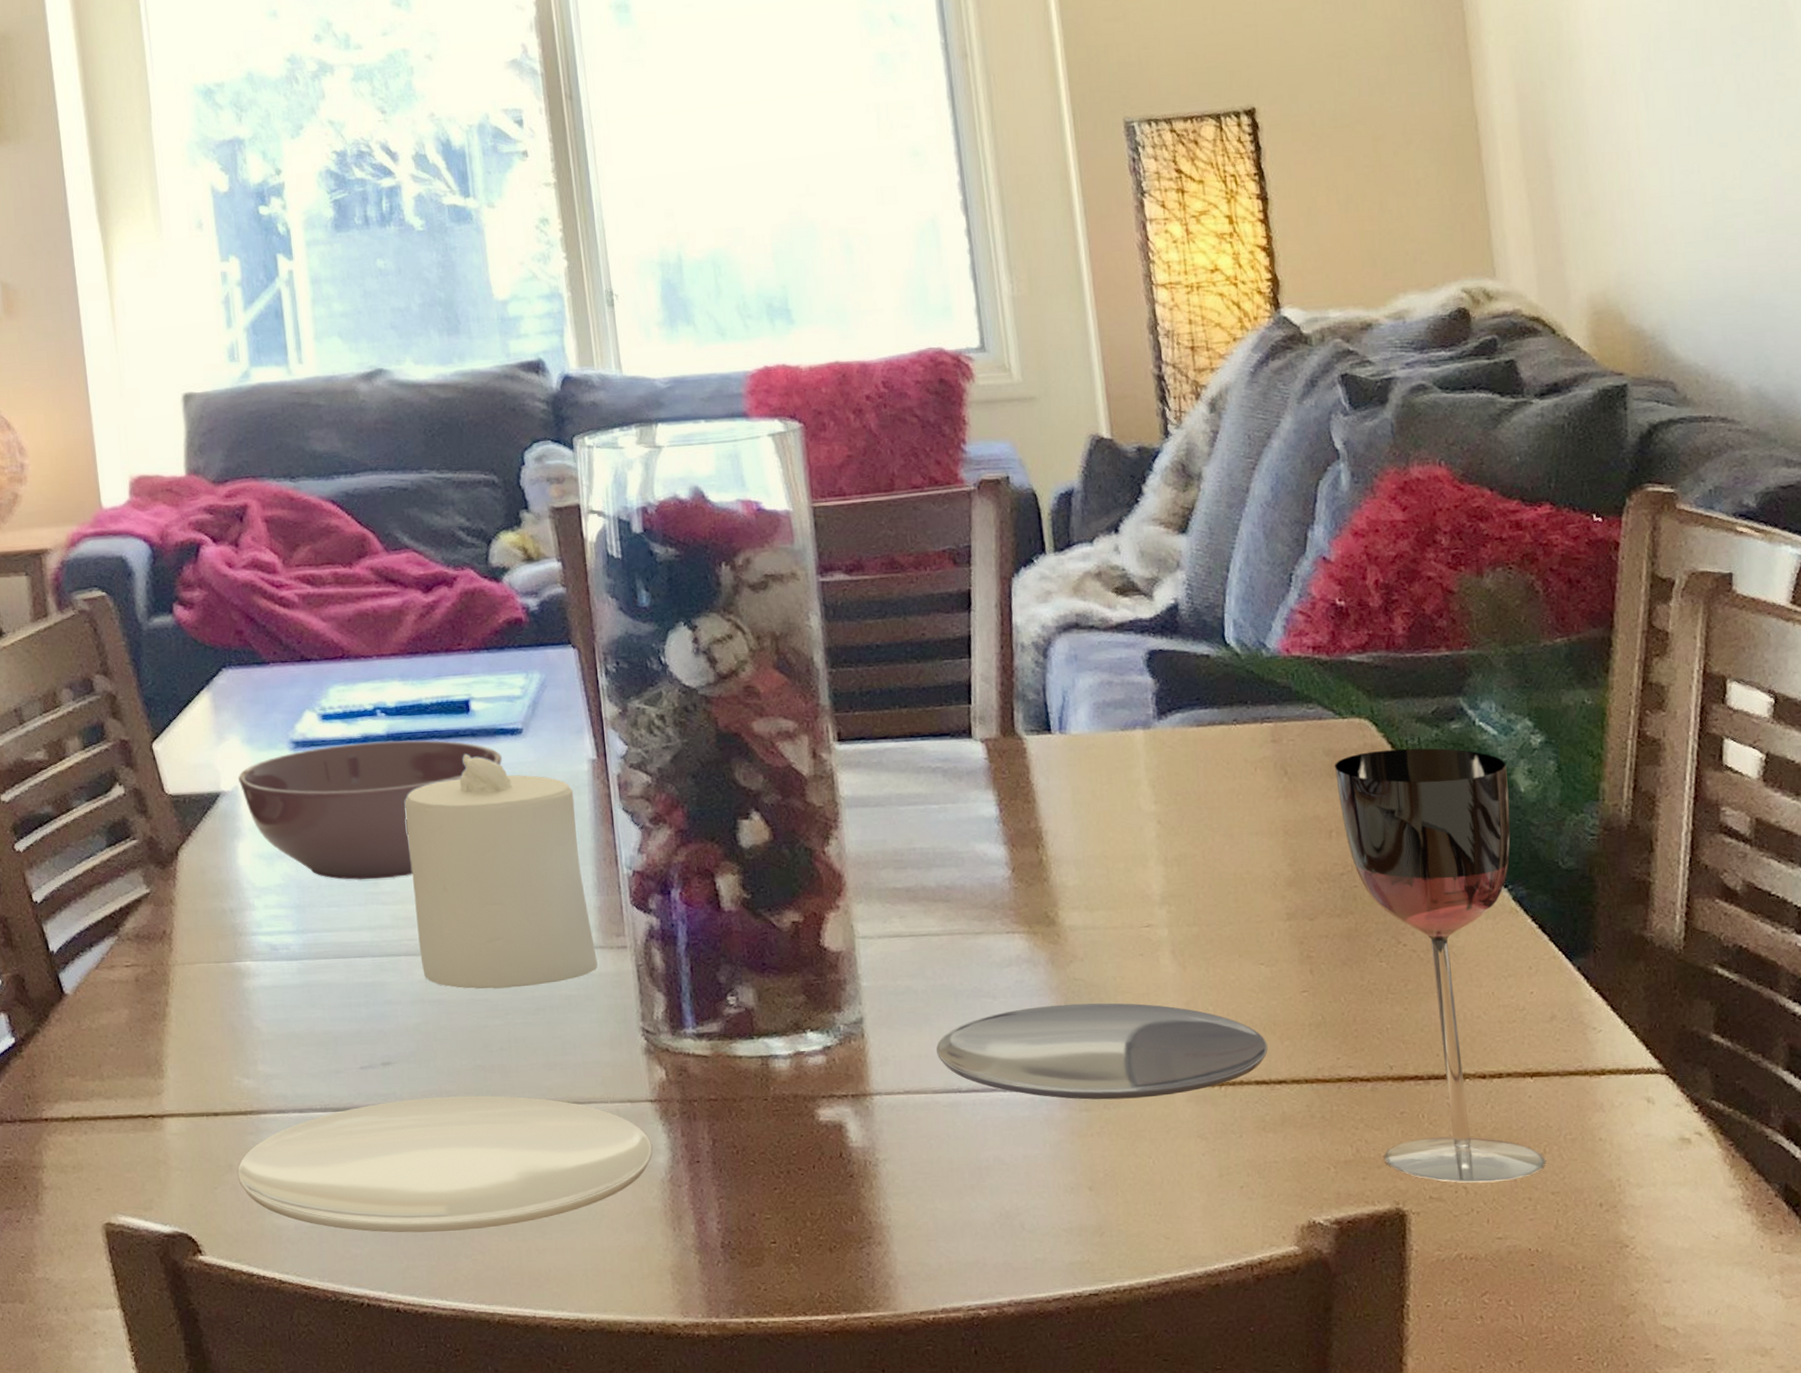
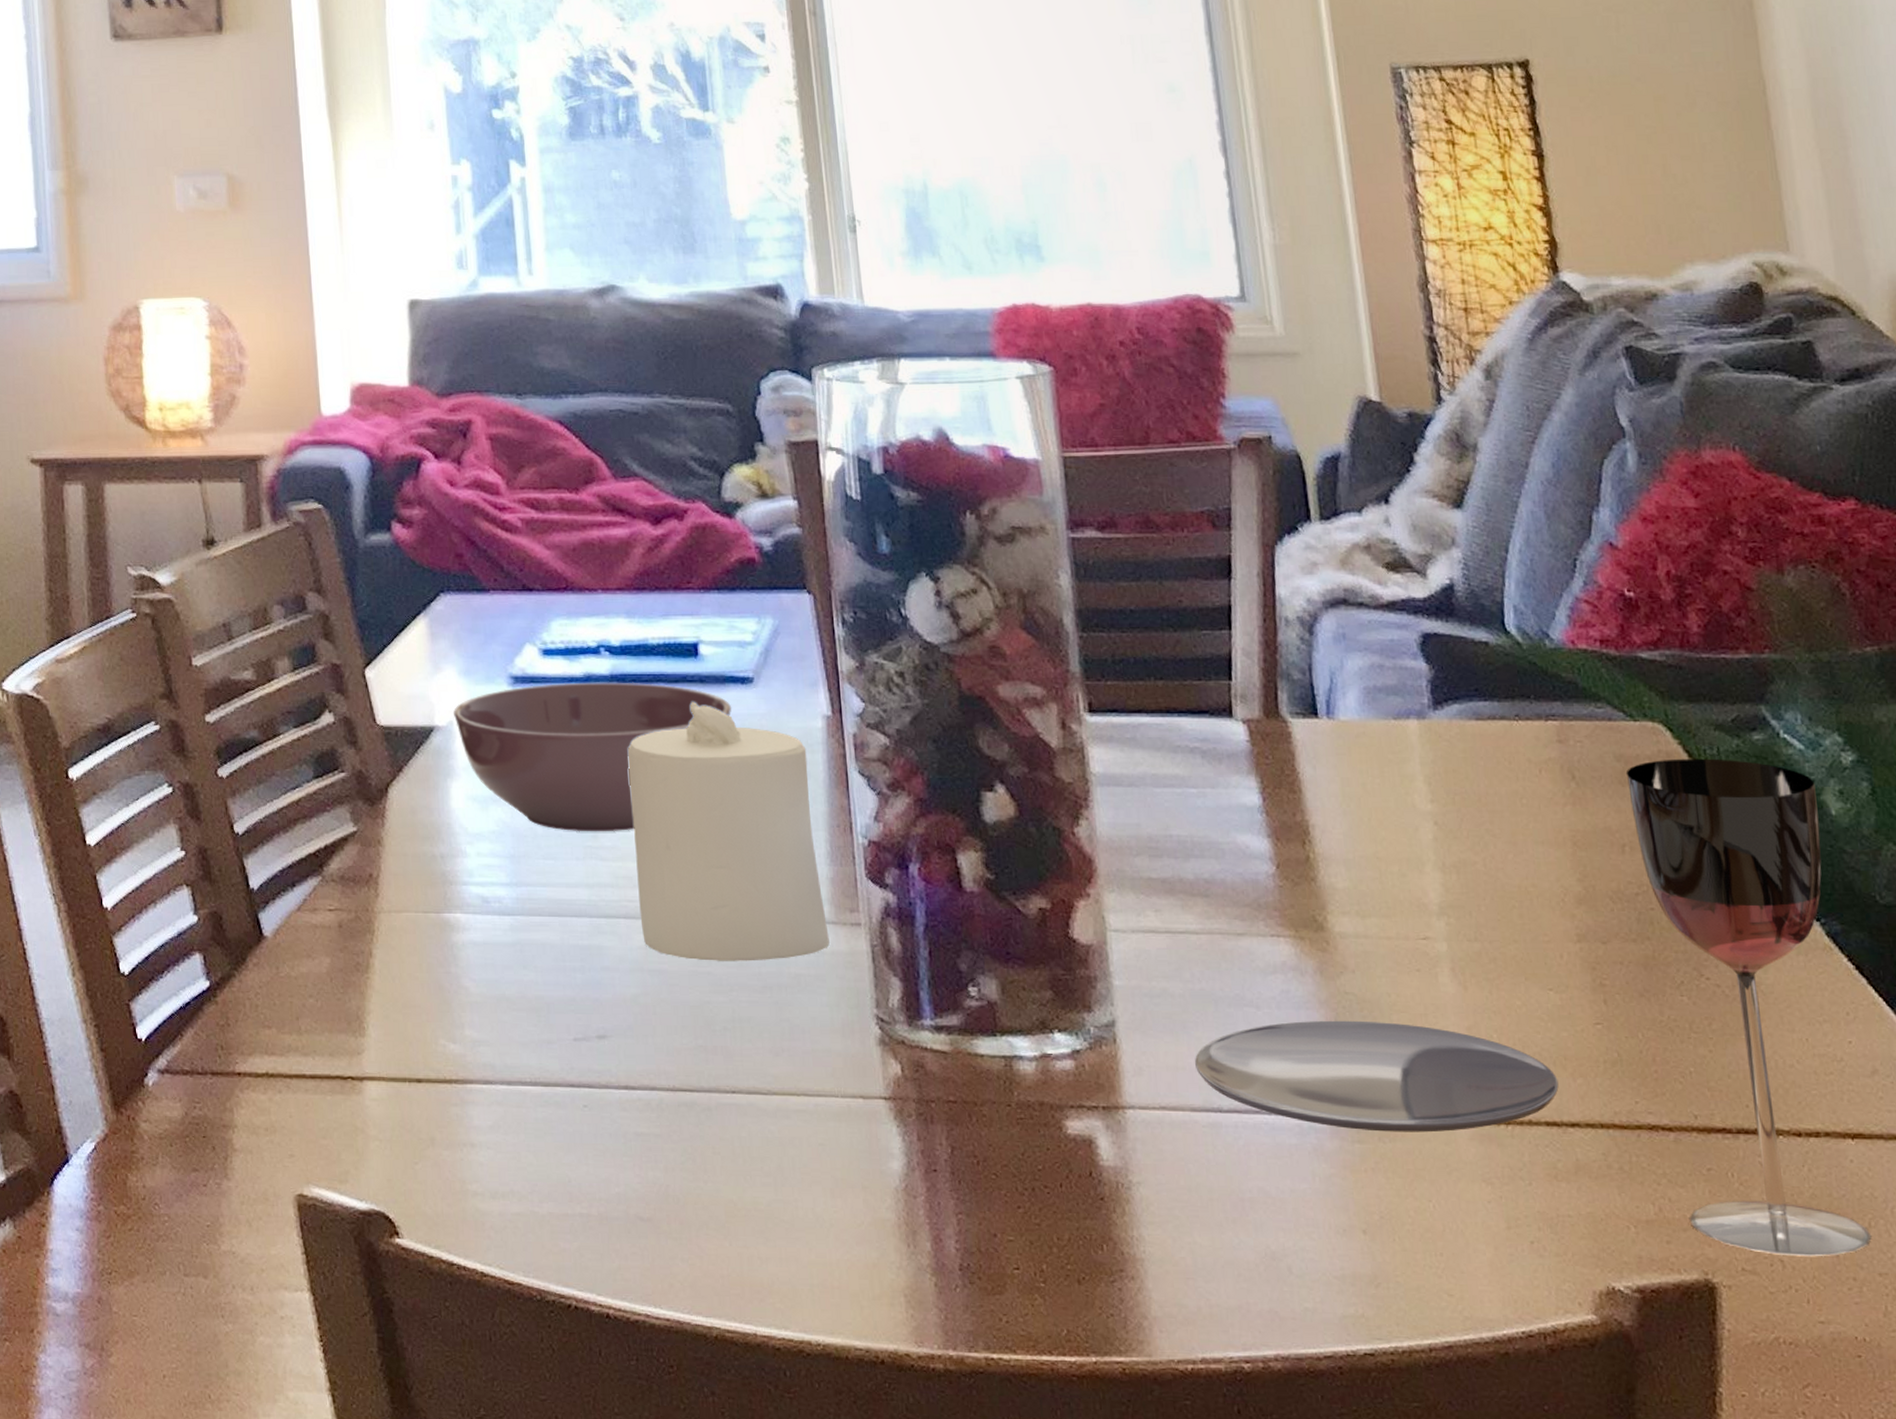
plate: present [237,1095,653,1233] -> none [439,1078,887,1231]

